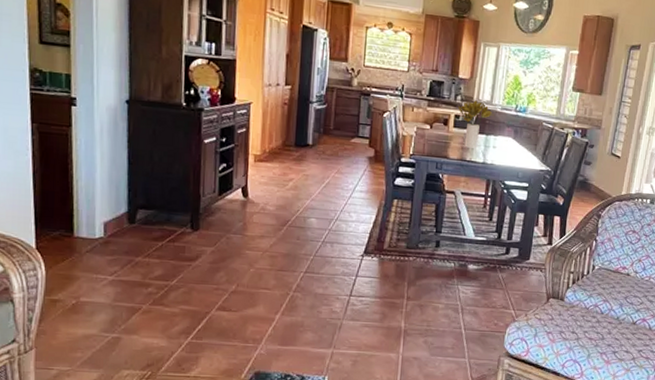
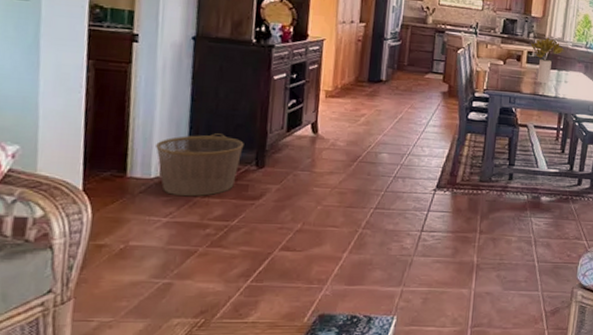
basket: none [98,196,179,257] -> present [156,133,244,197]

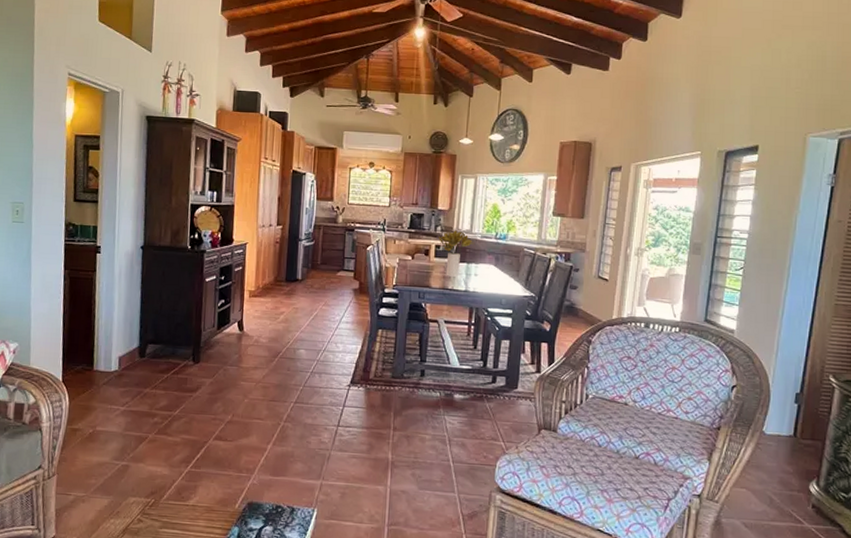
basket: present [156,133,244,197] -> none [115,331,183,389]

